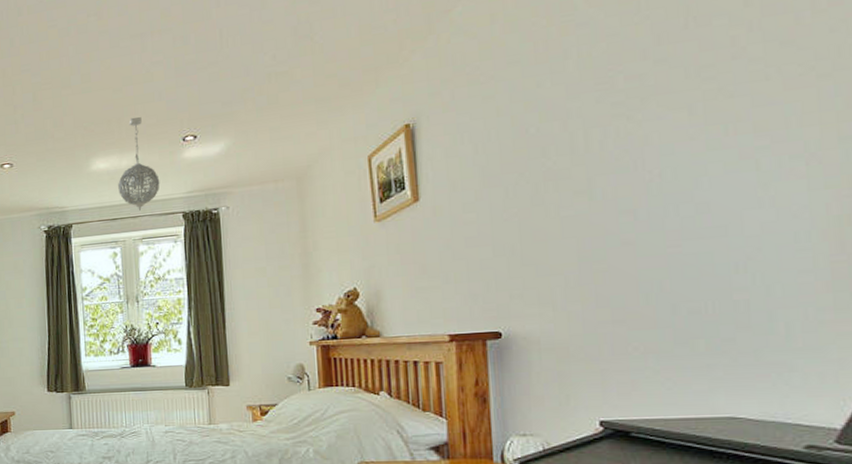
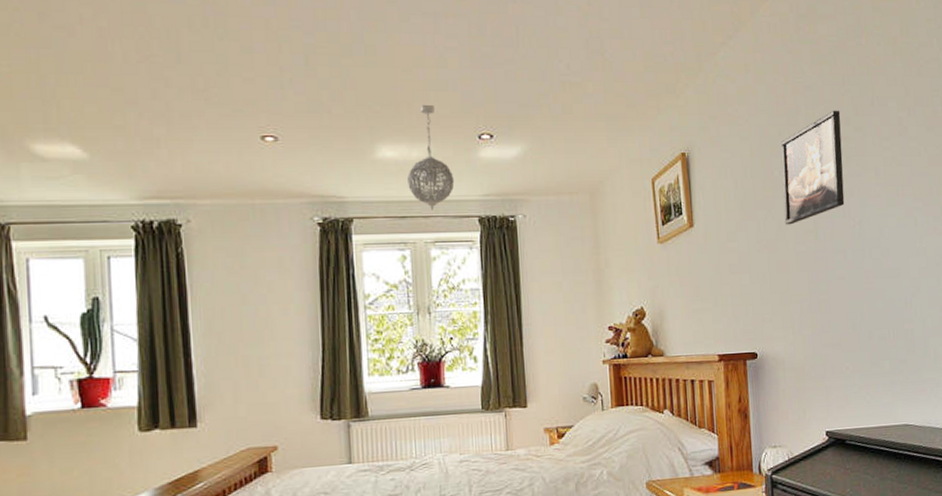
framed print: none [540,43,637,188] -> present [781,110,845,225]

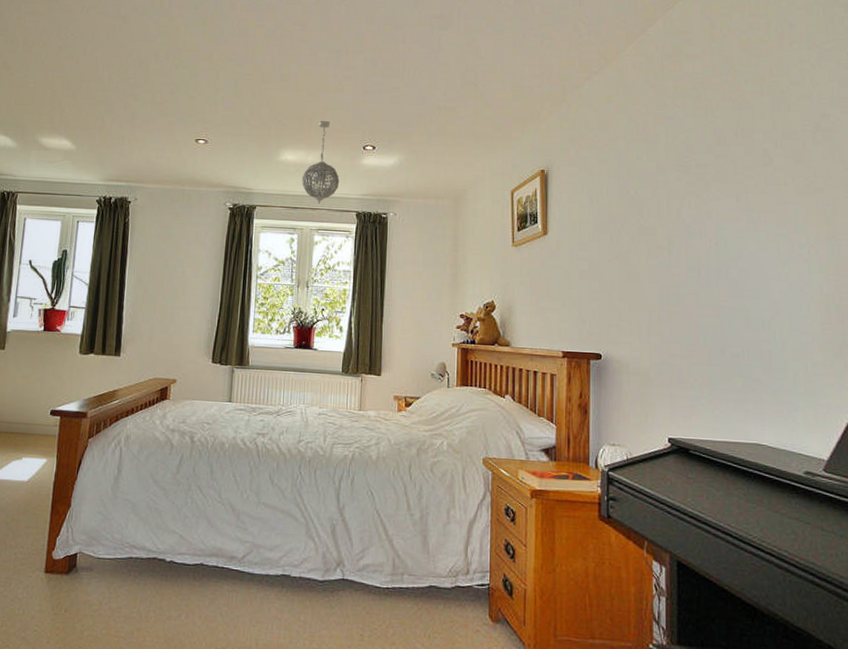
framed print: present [781,110,845,225] -> none [638,139,702,240]

